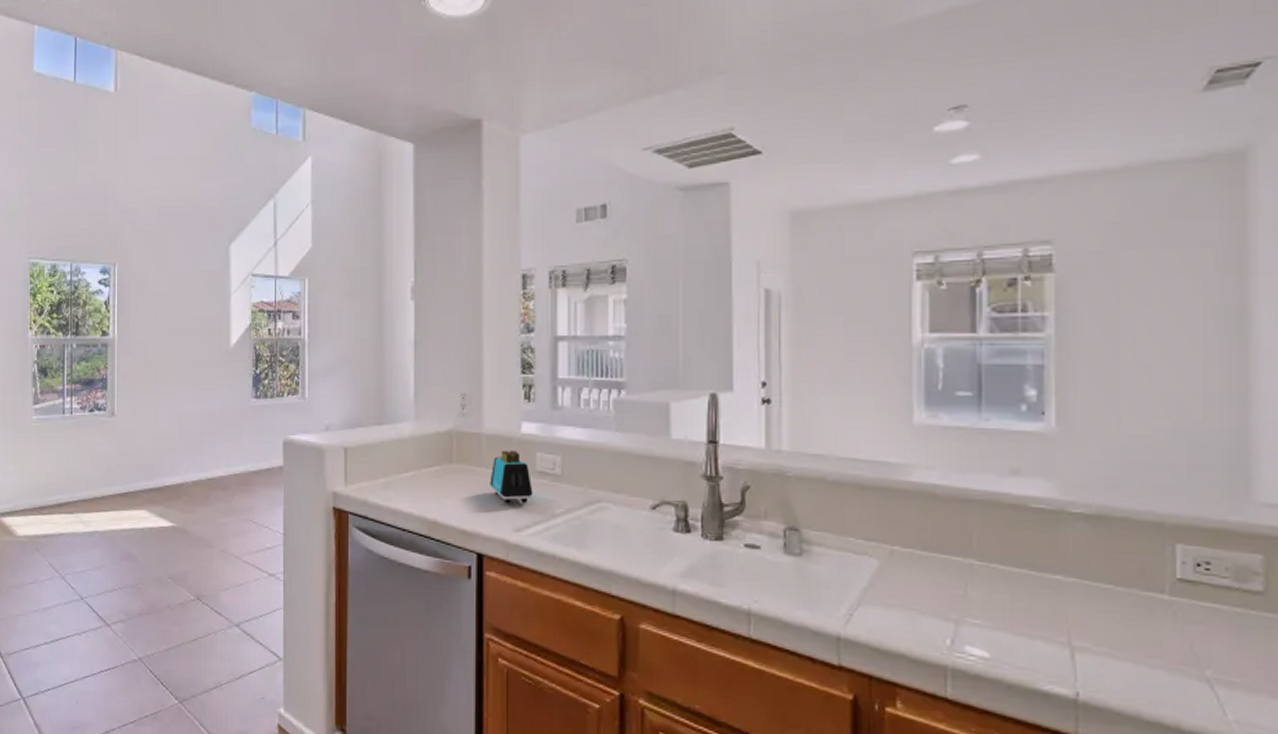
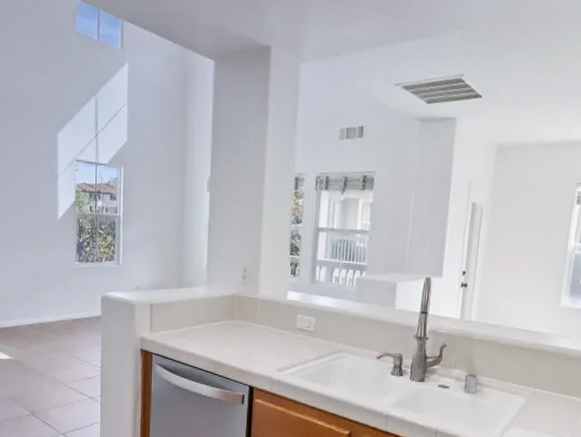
toaster: present [490,450,533,504] -> none [261,312,293,352]

